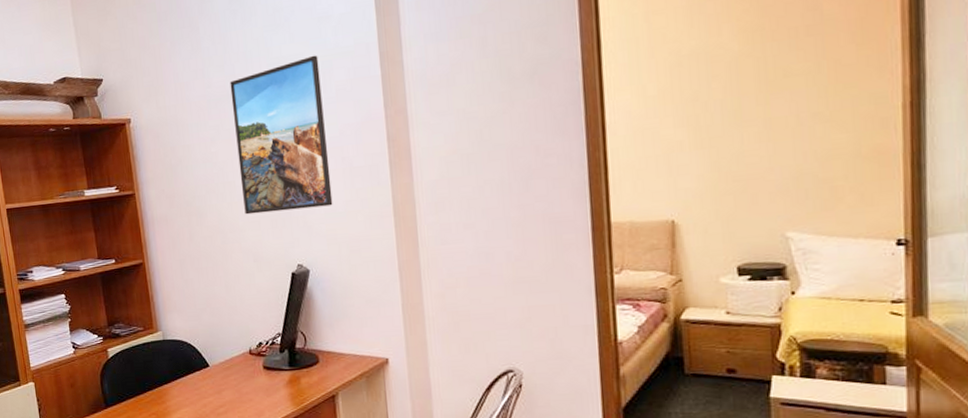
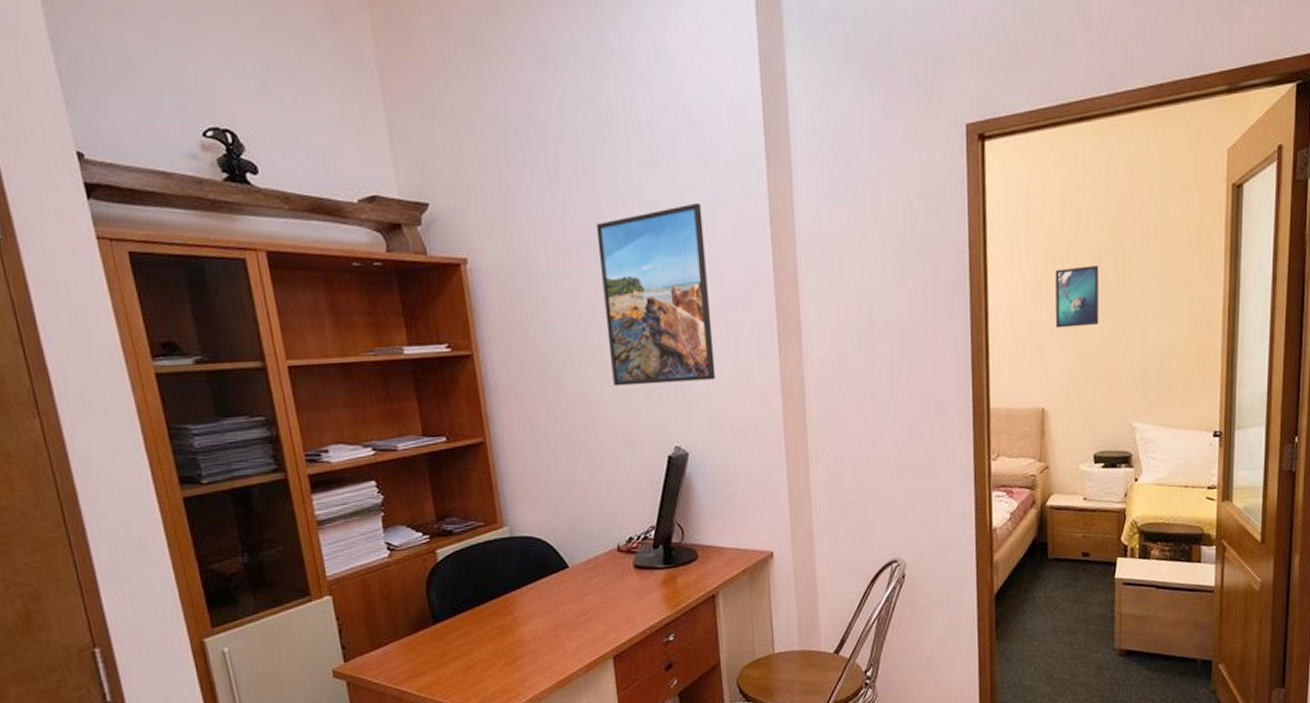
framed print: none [682,72,738,139] -> present [1055,265,1099,328]

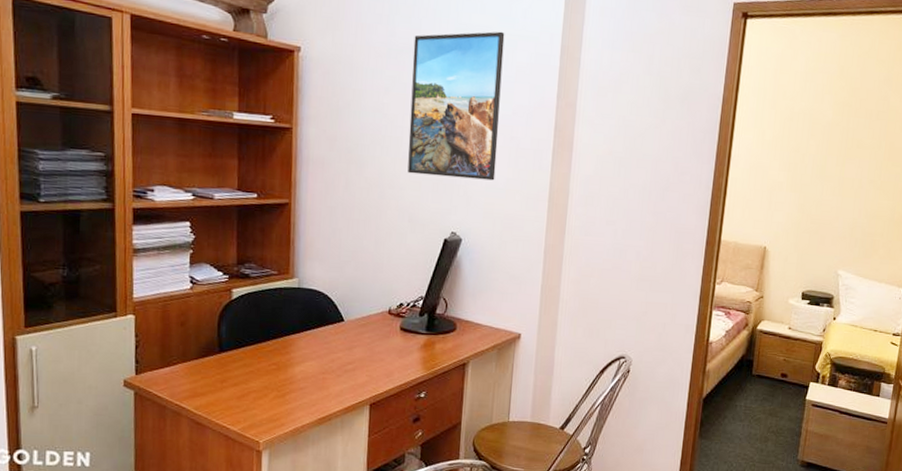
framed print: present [1055,265,1099,328] -> none [784,133,827,185]

